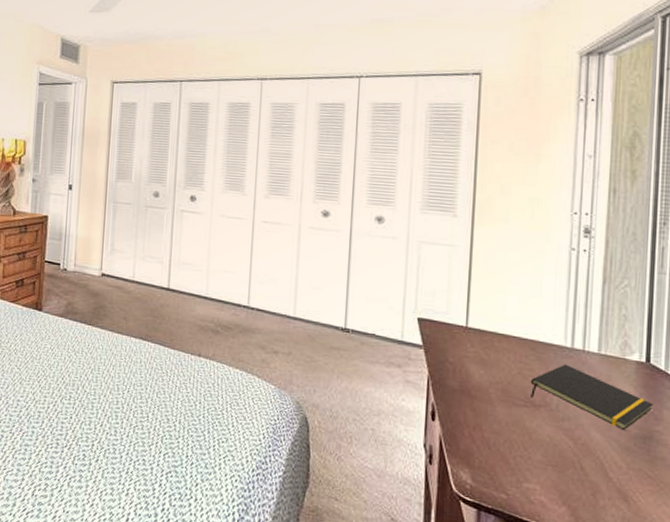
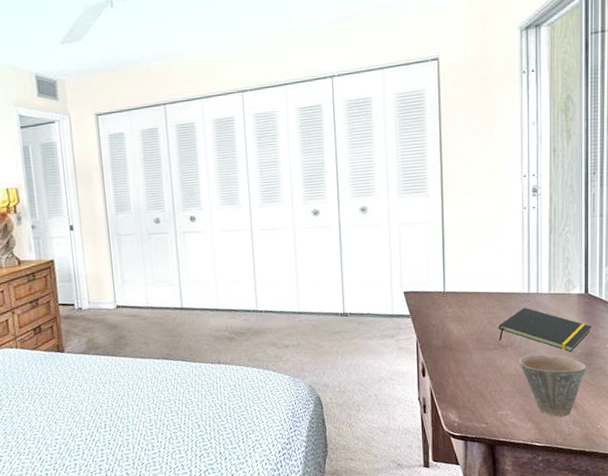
cup: none [555,423,644,510] -> present [519,354,587,417]

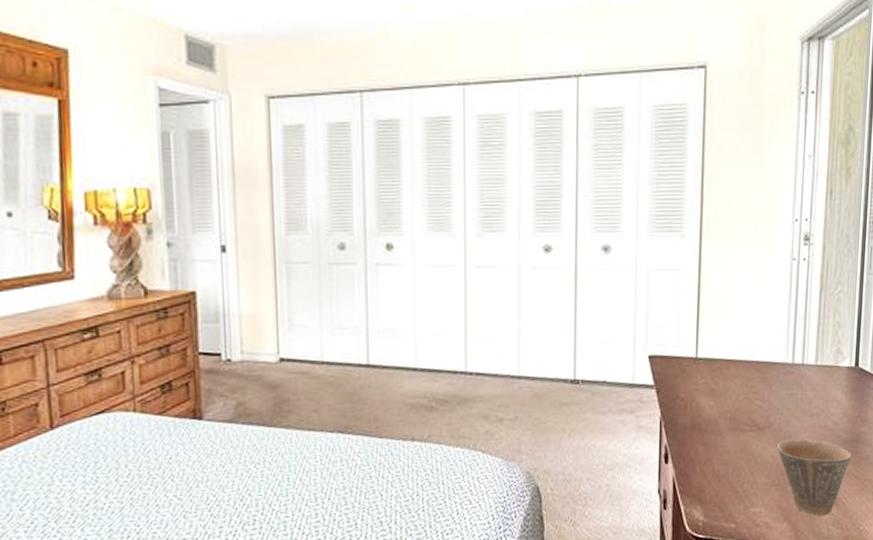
notepad: present [498,307,591,353] -> none [756,380,860,438]

